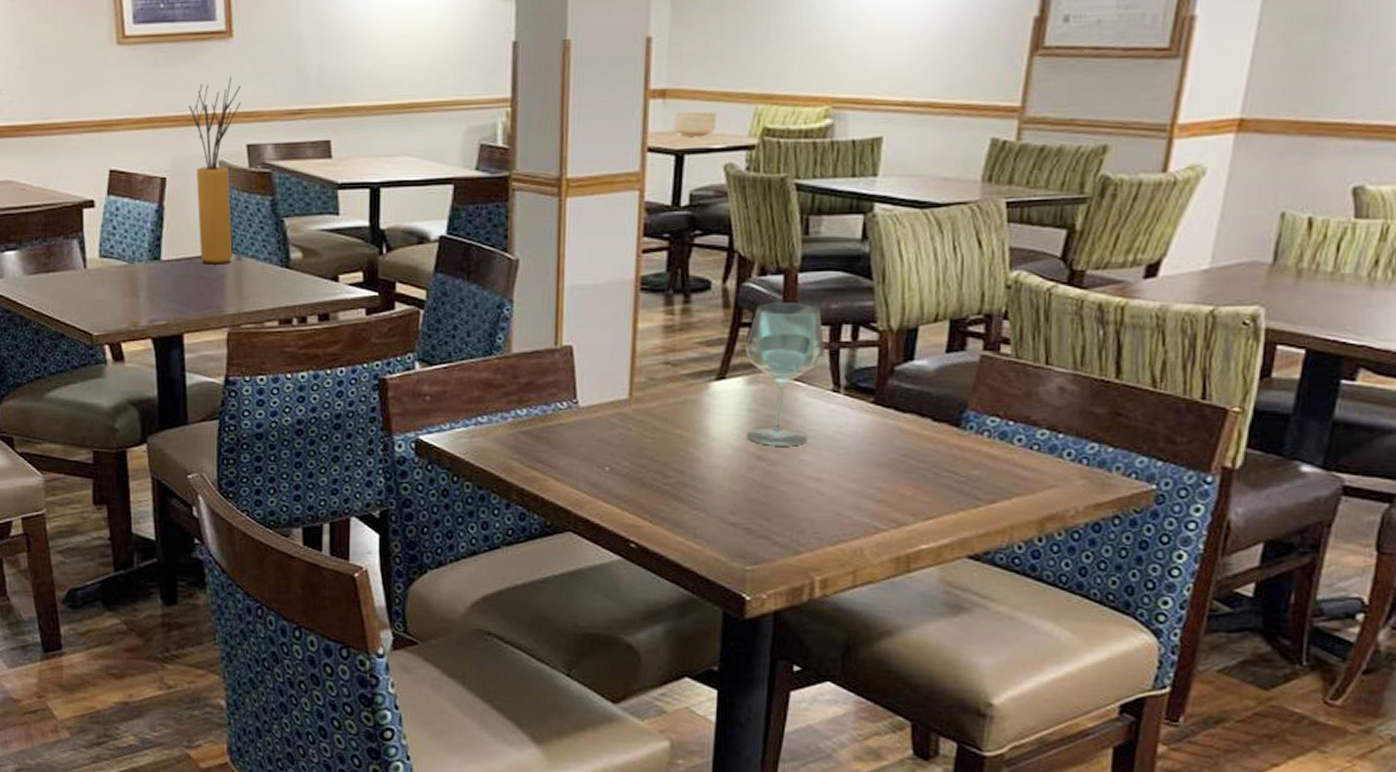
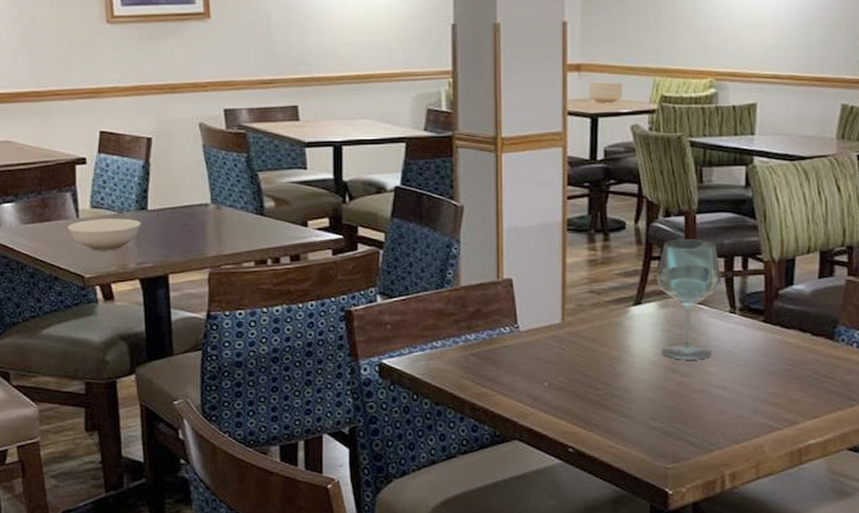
bowl: none [74,269,154,306] -> present [68,218,141,251]
vase: present [188,76,241,265] -> none [171,51,219,213]

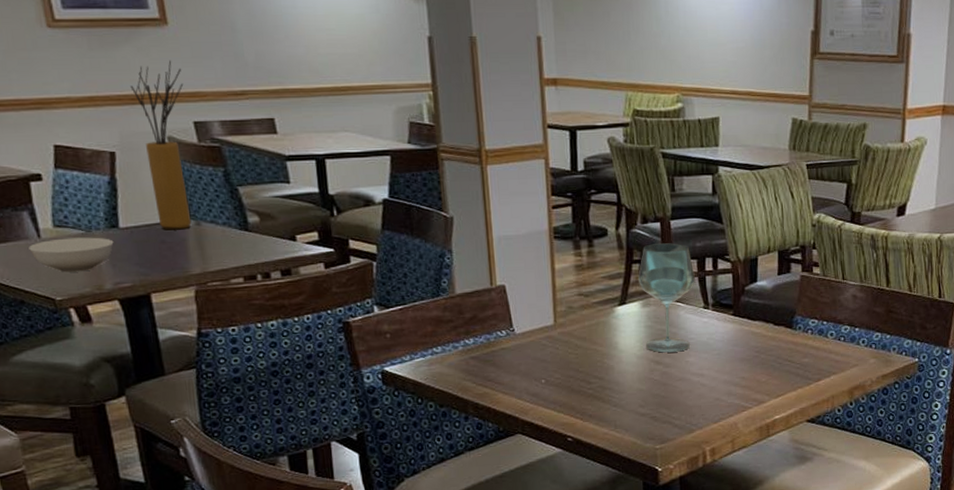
vase: none [171,51,219,213] -> present [130,60,192,230]
bowl: present [588,81,623,104] -> none [565,95,598,117]

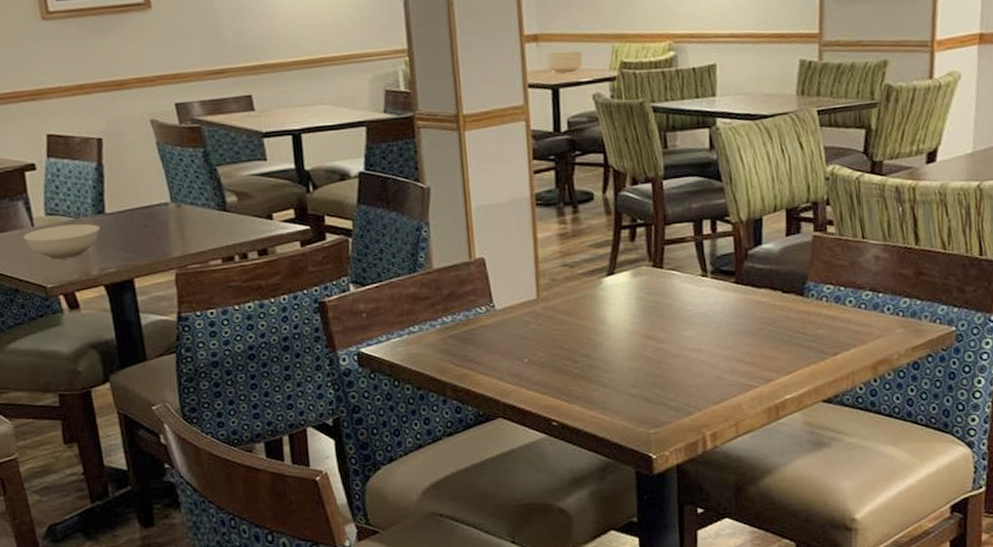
vase: present [130,60,192,230] -> none [116,43,173,214]
bowl: none [565,95,598,117] -> present [547,50,582,74]
wine glass: present [638,243,695,353] -> none [628,205,692,327]

